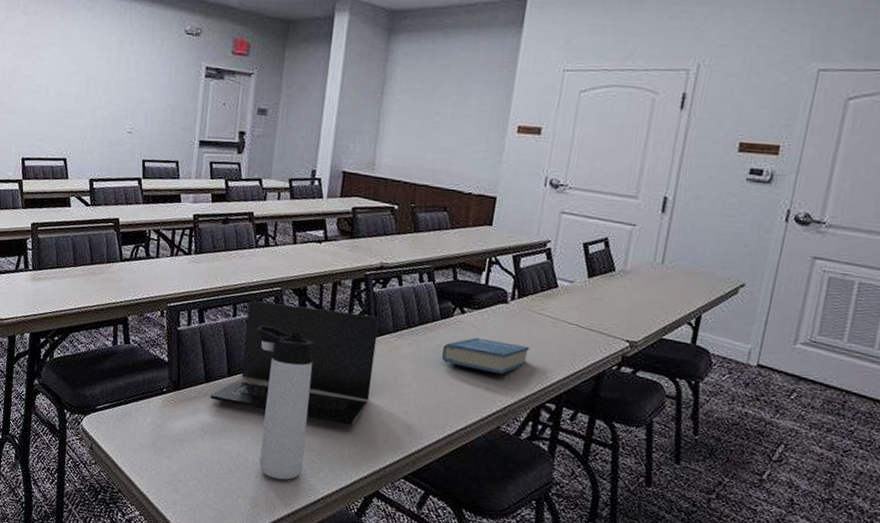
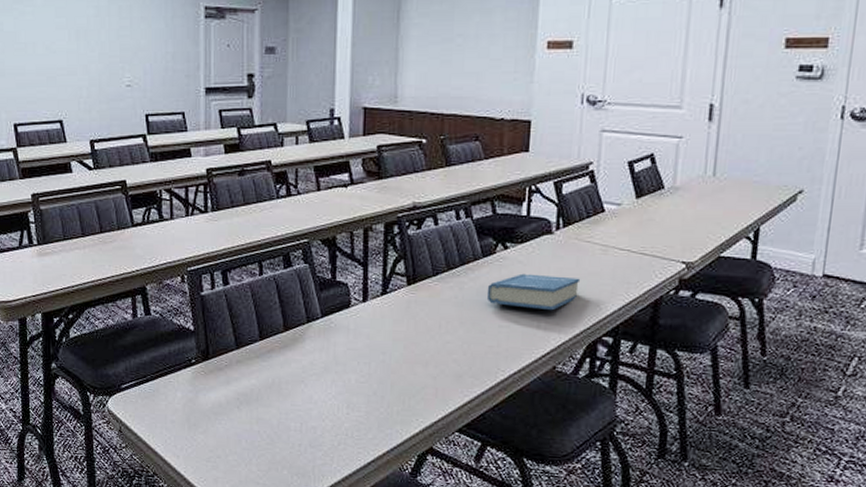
laptop: present [210,299,380,426] -> none [243,255,417,380]
thermos bottle: present [257,325,314,480] -> none [287,282,350,446]

